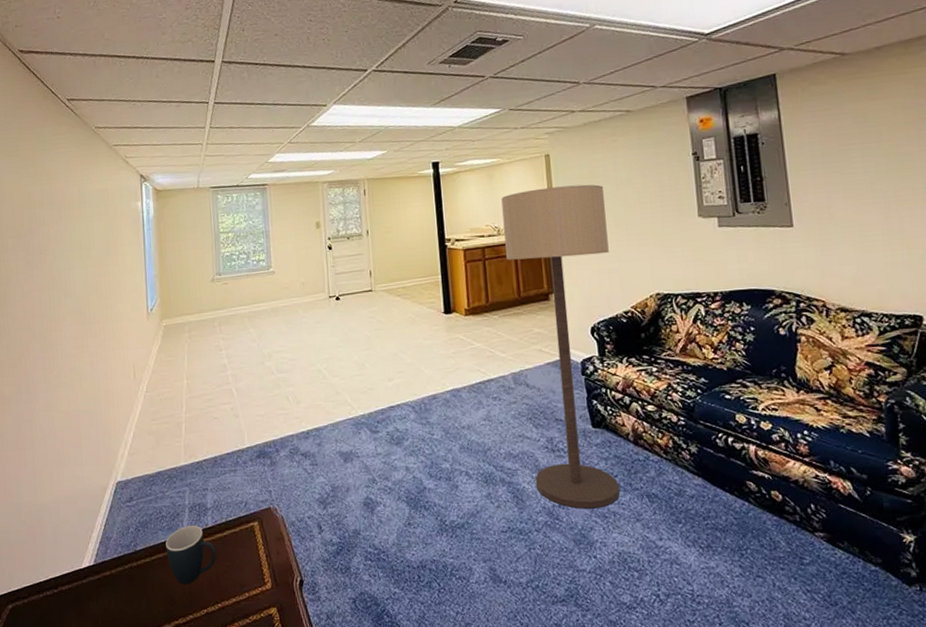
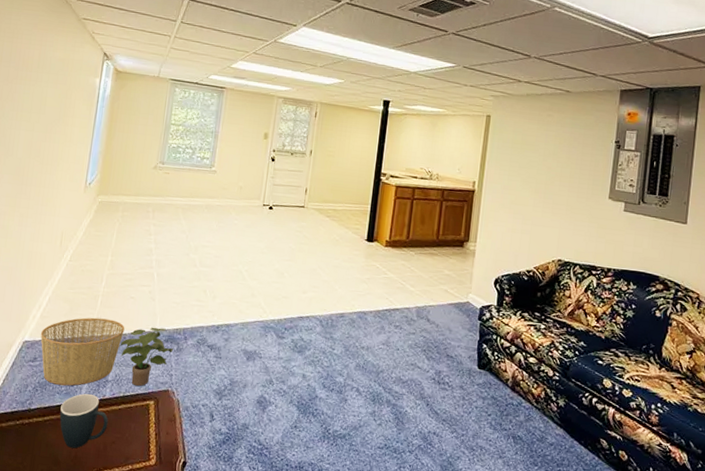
basket: none [132,444,214,521] -> present [40,317,125,386]
potted plant: none [212,444,268,509] -> present [119,327,174,387]
floor lamp: present [501,184,621,509] -> none [417,144,533,441]

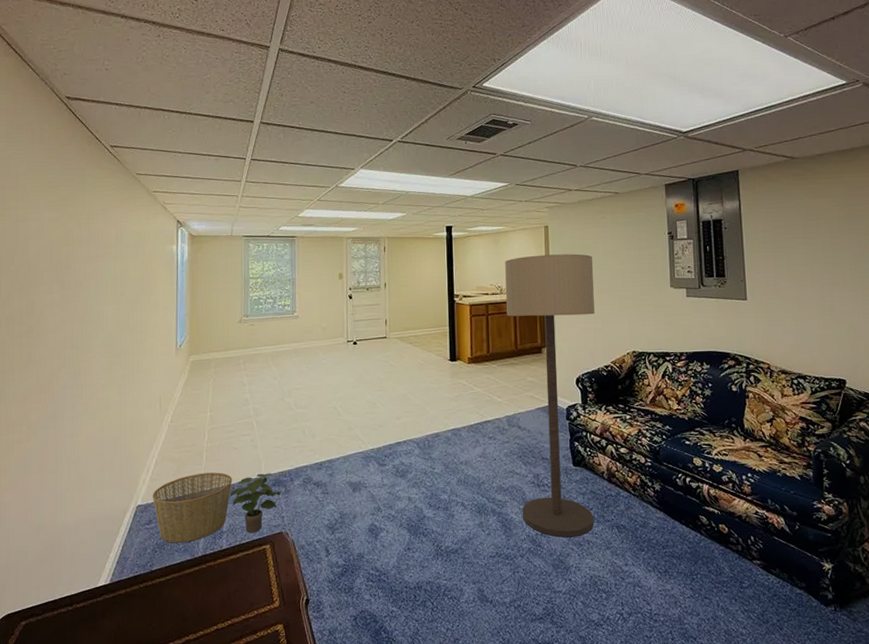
mug: present [59,393,108,449] -> none [181,548,229,603]
floor lamp: none [417,144,533,441] -> present [505,254,595,538]

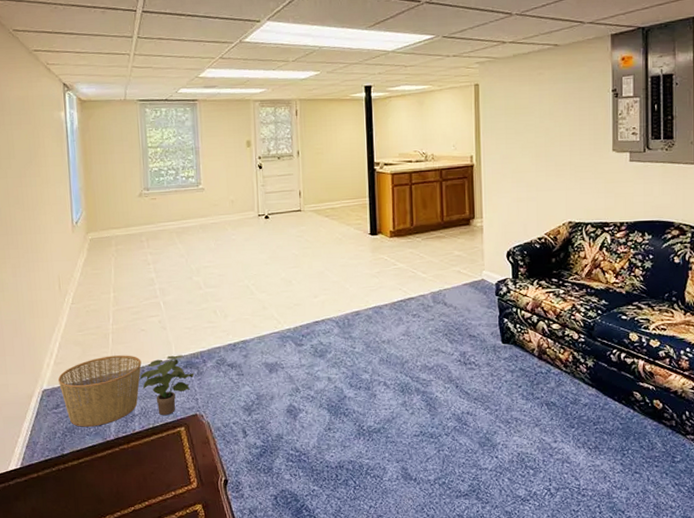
floor lamp: present [505,254,595,538] -> none [430,115,528,416]

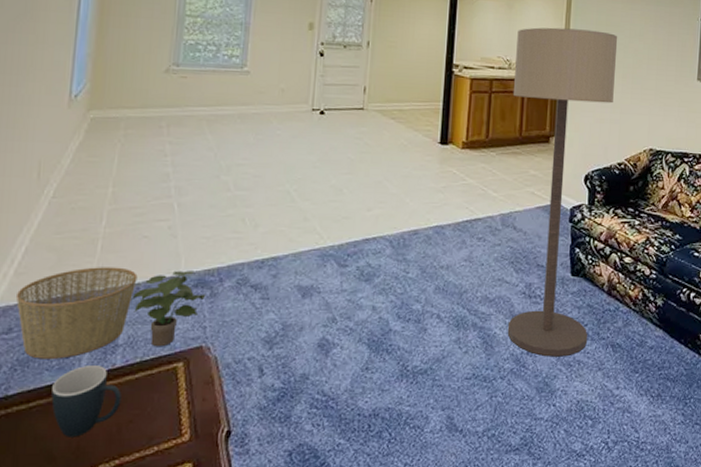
mug: none [93,431,143,485] -> present [51,366,122,437]
floor lamp: none [430,115,528,416] -> present [507,27,618,357]

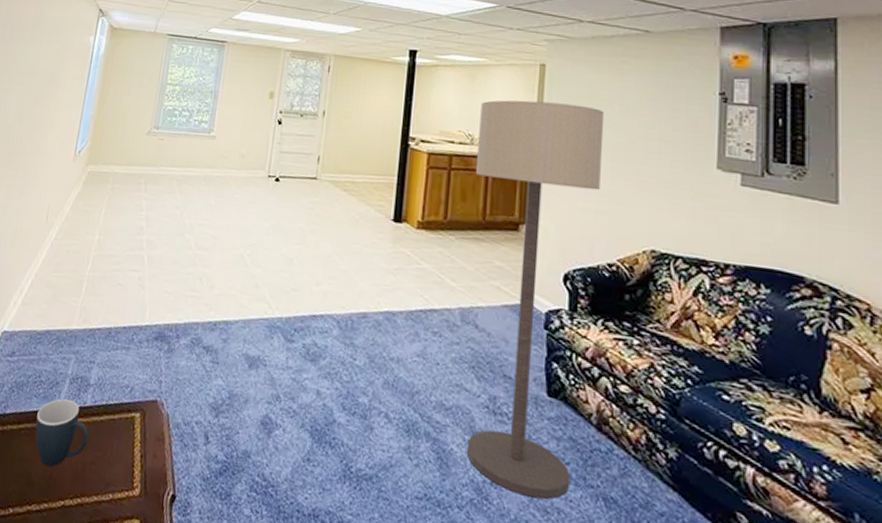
basket: present [16,267,138,359] -> none [20,306,111,389]
potted plant: present [131,271,206,347] -> none [104,321,165,394]

